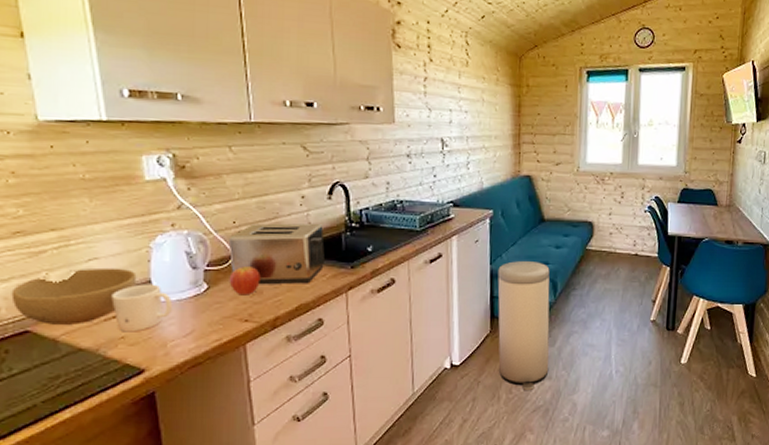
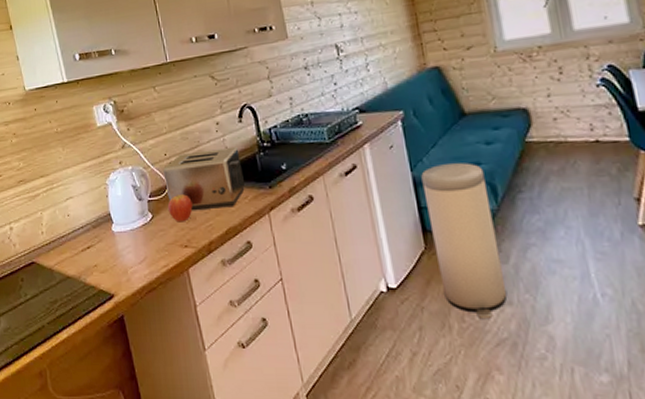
bowl: present [11,267,137,325] -> none [21,204,101,256]
mug: present [111,284,173,332] -> none [84,216,129,261]

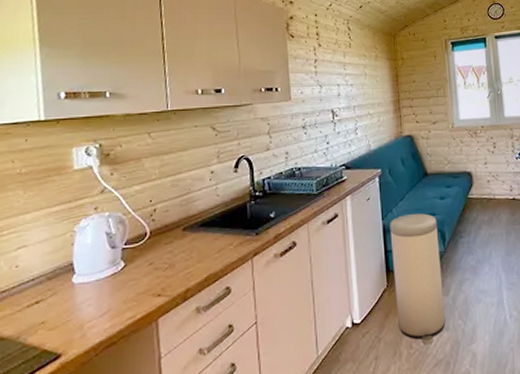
toaster: present [162,148,245,210] -> none [144,196,232,257]
fruit: present [167,194,193,222] -> none [144,241,173,271]

